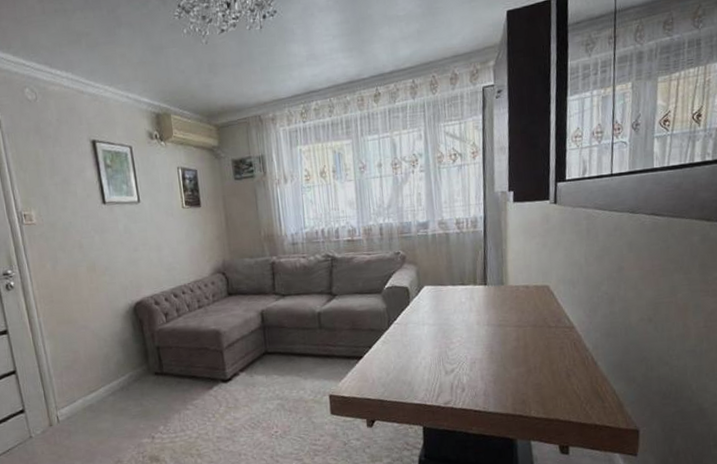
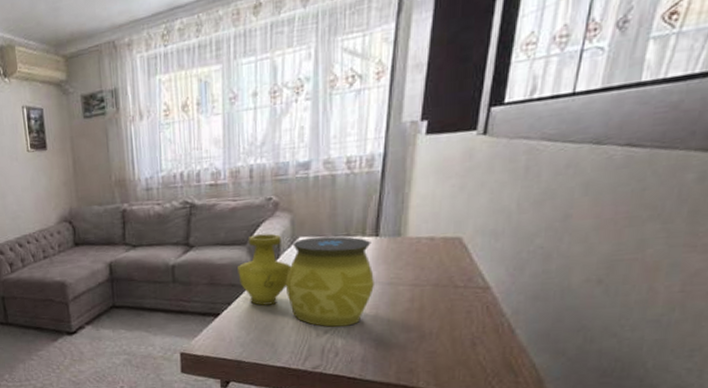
decorative vase: none [375,283,488,365] -> present [238,233,375,327]

